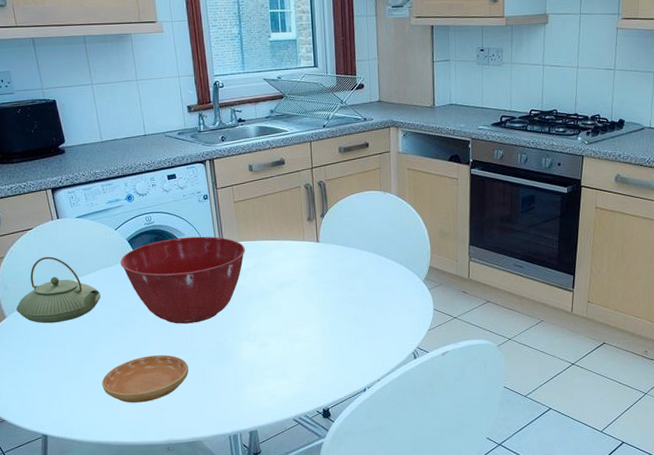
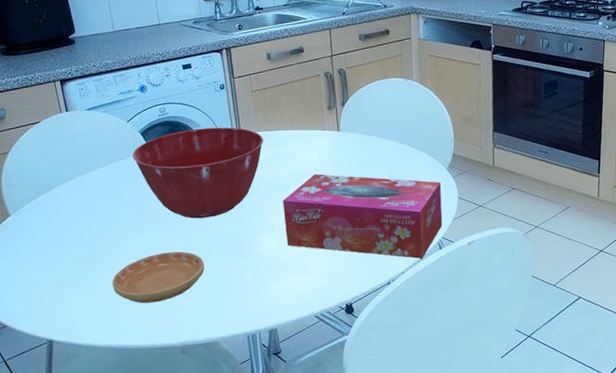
teapot: present [16,256,101,324] -> none [21,151,112,222]
tissue box: none [263,283,418,368] -> present [282,173,443,259]

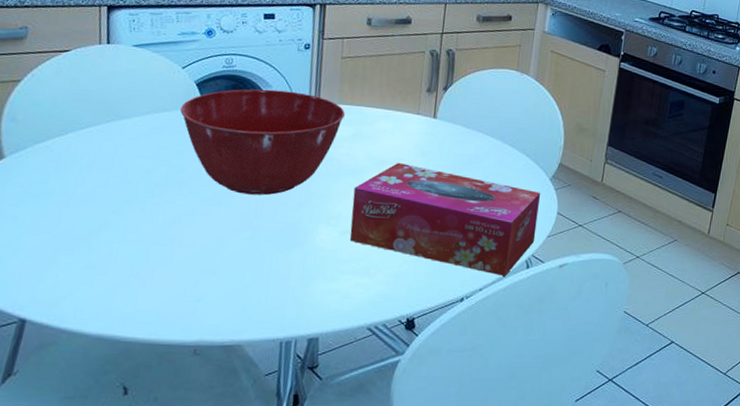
saucer: present [112,251,204,304] -> none [120,229,244,289]

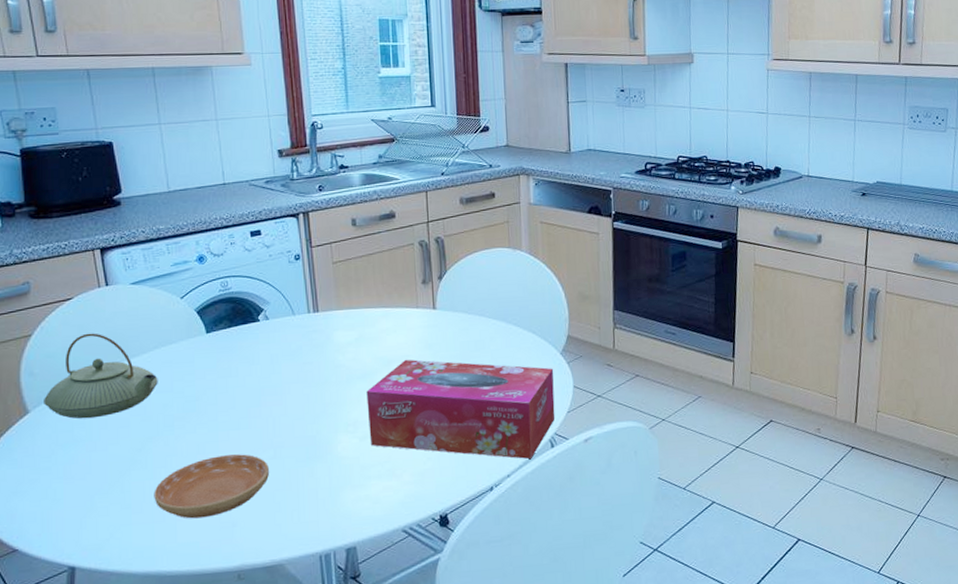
teapot: none [22,87,145,174] -> present [44,333,158,419]
saucer: none [120,229,244,289] -> present [154,454,269,519]
mixing bowl: present [180,89,345,196] -> none [186,304,345,414]

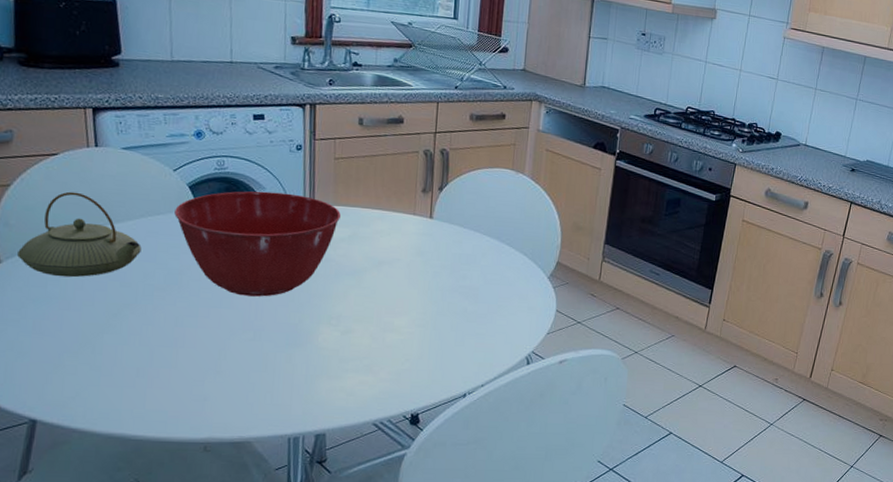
saucer: present [154,454,269,519] -> none [125,331,247,389]
mixing bowl: none [186,304,345,414] -> present [174,191,341,297]
tissue box: present [366,359,556,460] -> none [351,262,540,373]

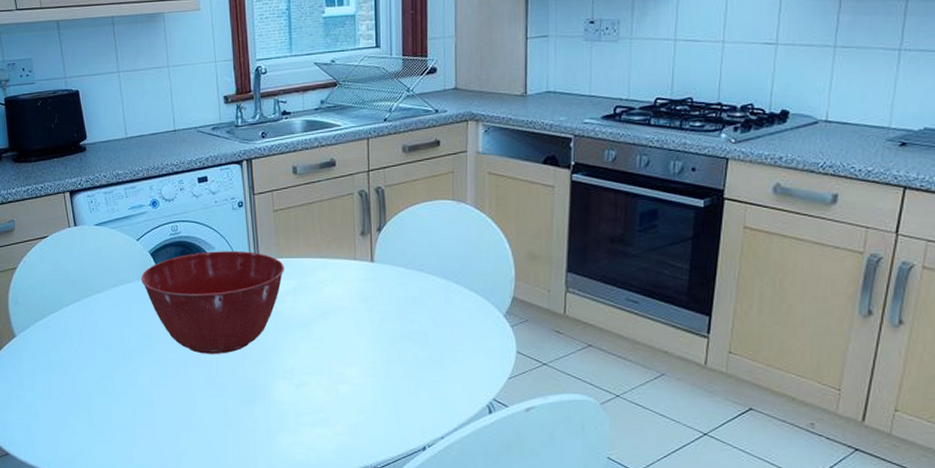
teapot: present [17,191,142,278] -> none [27,269,118,346]

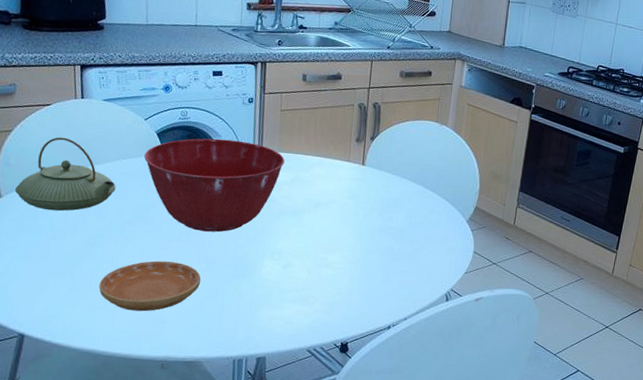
teapot: none [27,269,118,346] -> present [15,137,116,211]
saucer: none [115,390,212,445] -> present [99,260,201,312]

